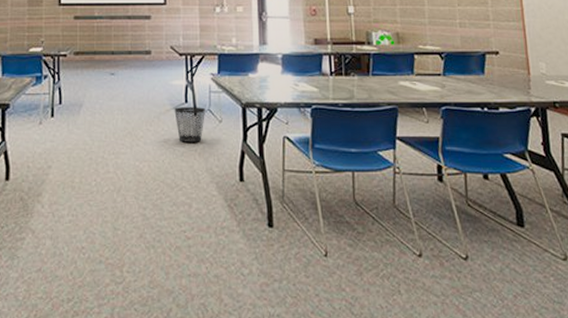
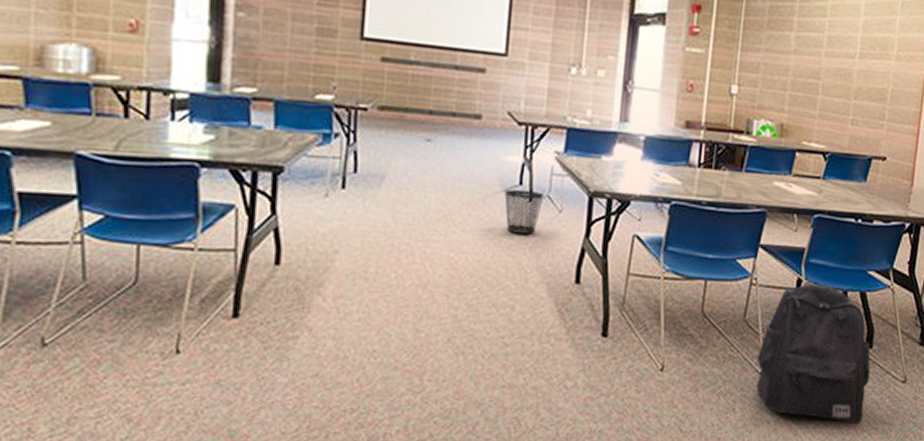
backpack: none [412,168,530,304] -> present [756,282,871,425]

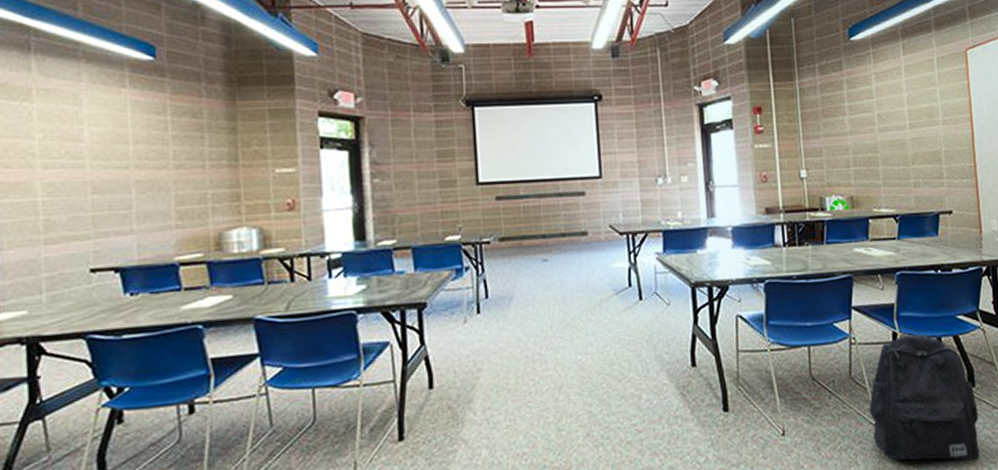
wastebasket: present [504,189,545,234] -> none [617,290,652,330]

